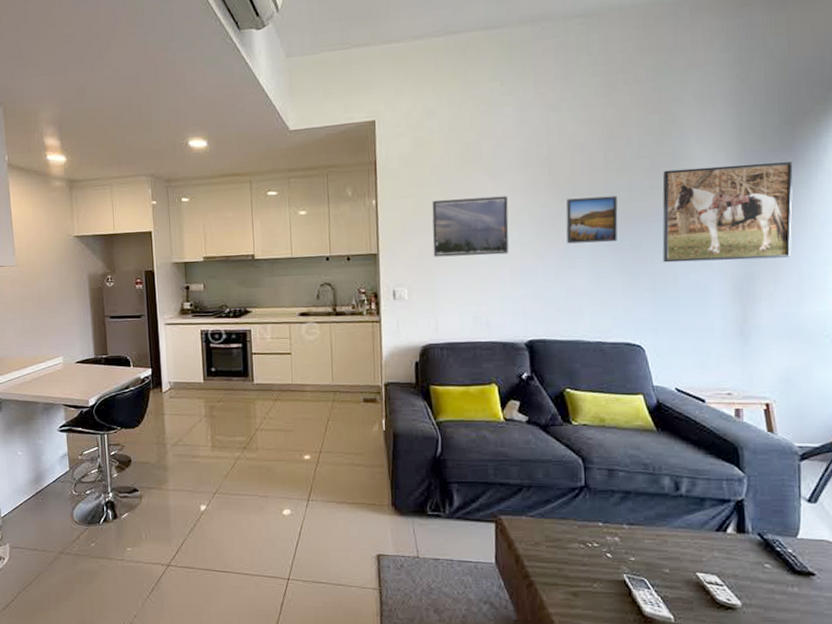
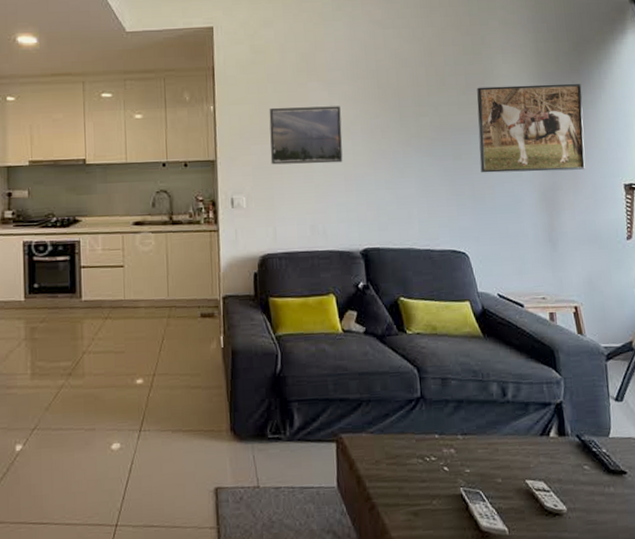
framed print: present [566,195,618,244] -> none [394,109,441,154]

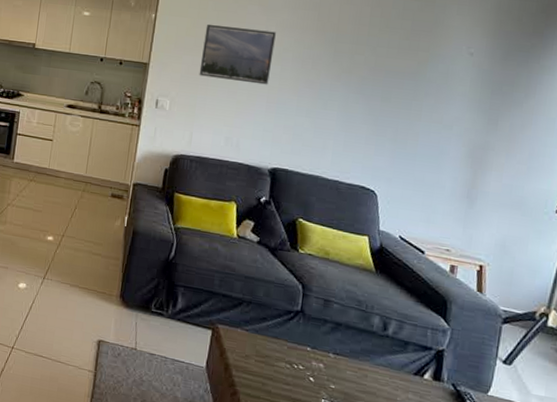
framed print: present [477,84,586,173] -> none [408,35,542,135]

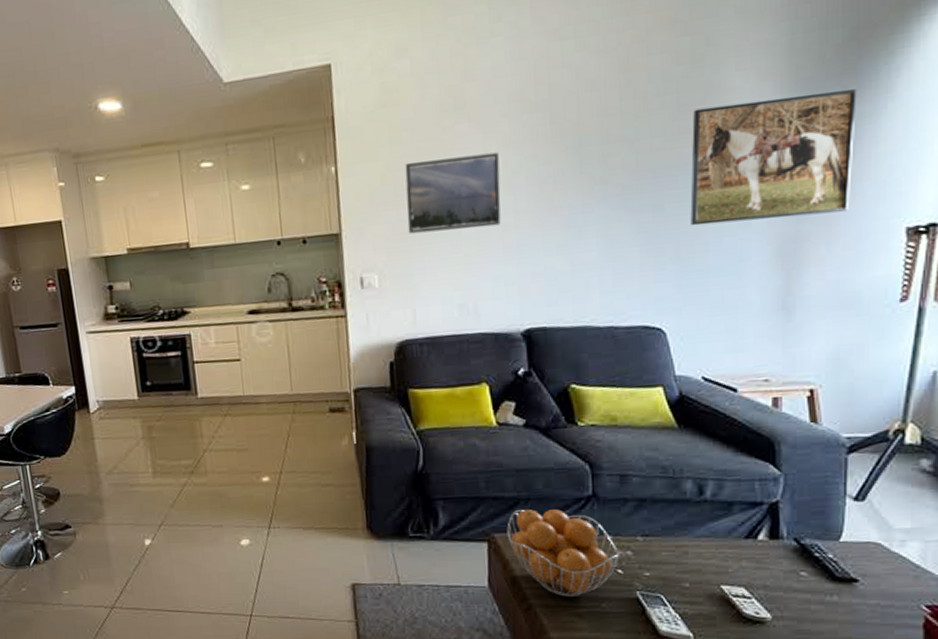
fruit basket: none [228,309,314,393] -> present [507,509,620,598]
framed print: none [408,35,542,135] -> present [690,89,857,226]

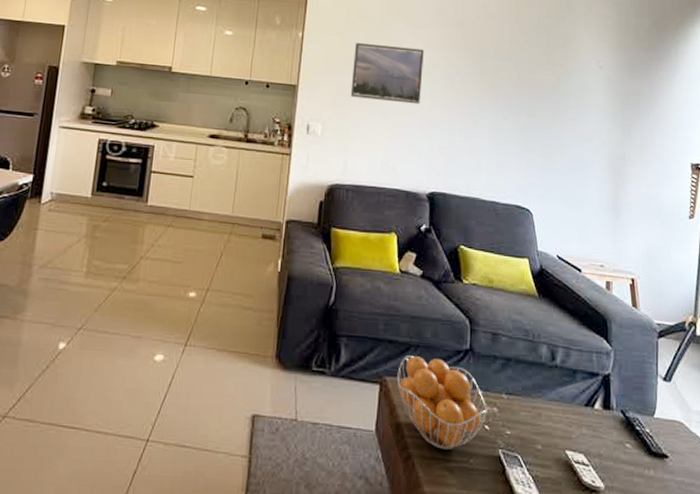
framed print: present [690,89,857,226] -> none [553,50,658,143]

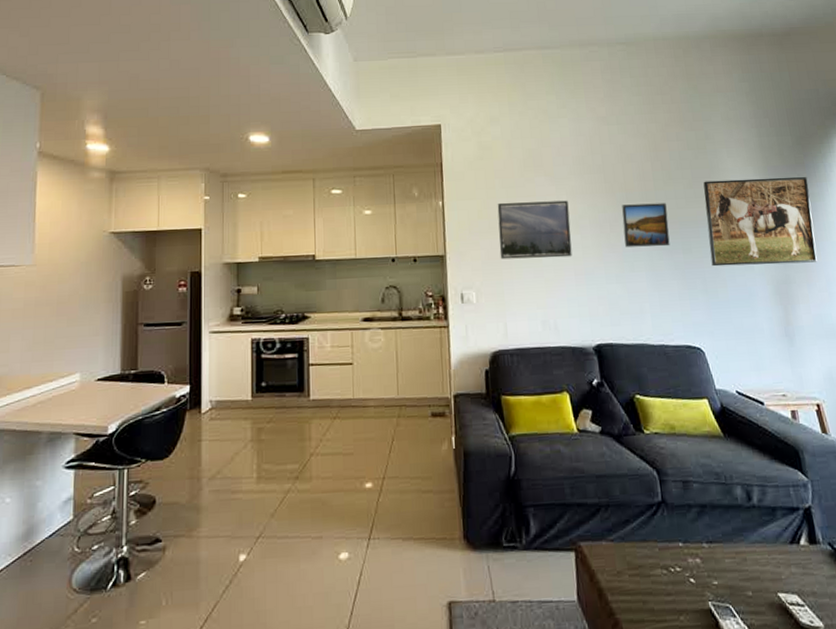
fruit basket: present [397,356,487,451] -> none [591,516,691,611]
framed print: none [473,61,518,108] -> present [622,203,670,247]
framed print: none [553,50,658,143] -> present [703,177,818,267]

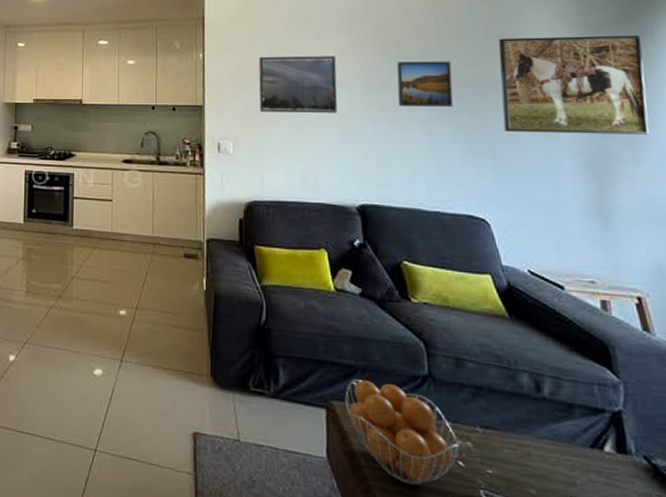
fruit basket: none [591,516,691,611] -> present [345,379,460,486]

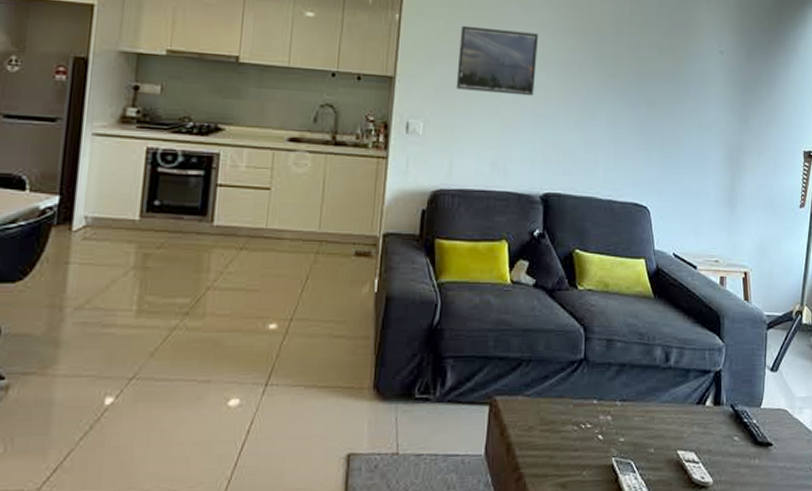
fruit basket: present [345,379,460,486] -> none [508,371,601,466]
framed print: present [396,61,453,108] -> none [590,47,638,98]
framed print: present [498,35,650,134] -> none [672,33,777,132]

